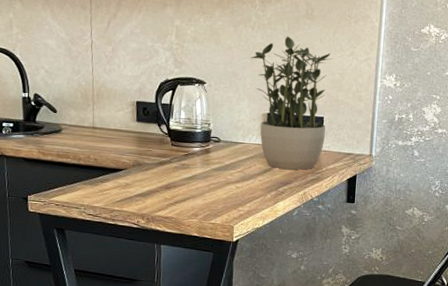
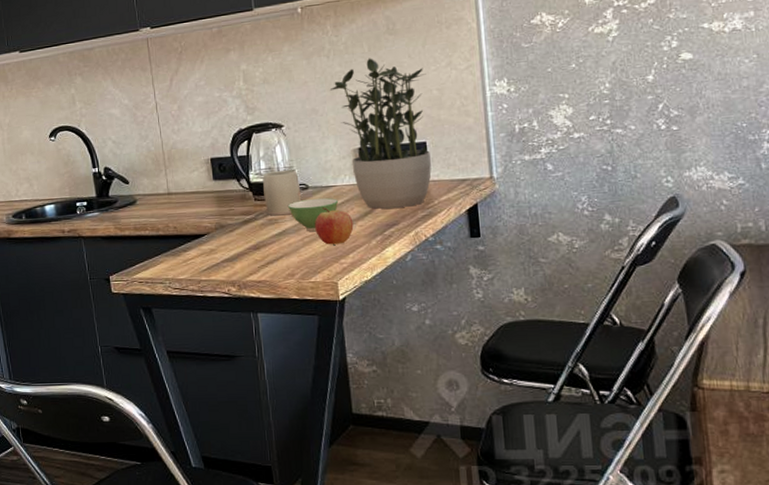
mug: none [180,122,213,162] -> present [263,170,301,216]
bowl: none [199,151,245,181] -> present [287,197,339,232]
fruit: none [221,160,254,194] -> present [315,207,354,245]

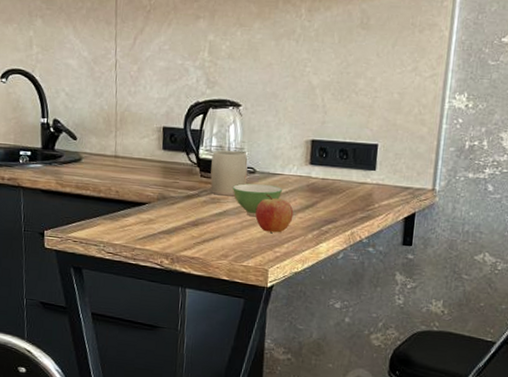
potted plant: present [331,58,432,209] -> none [294,50,391,206]

